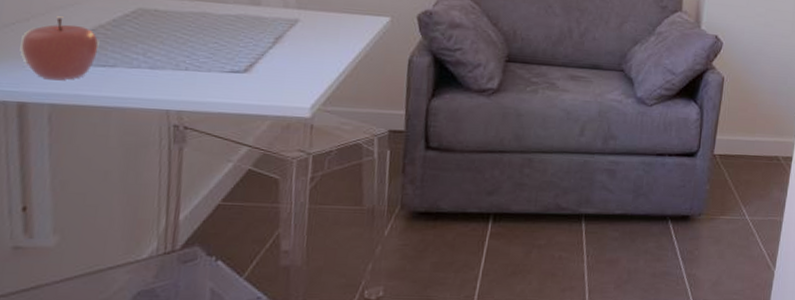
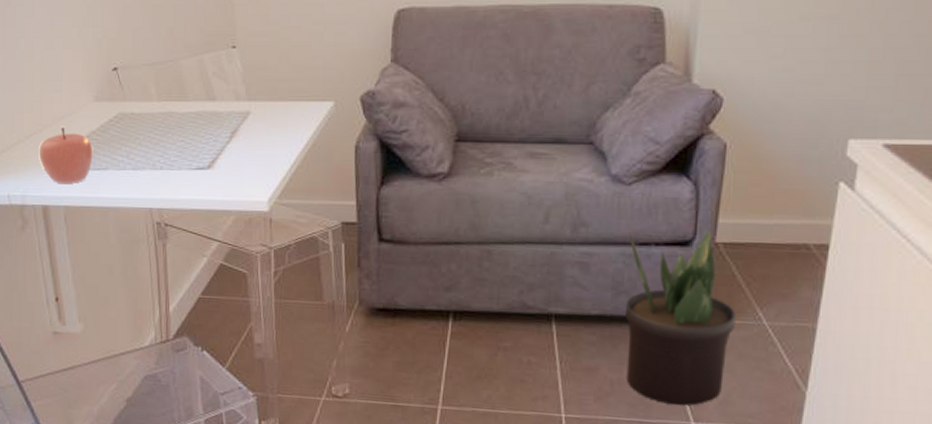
planter: none [641,144,727,288] -> present [626,230,736,406]

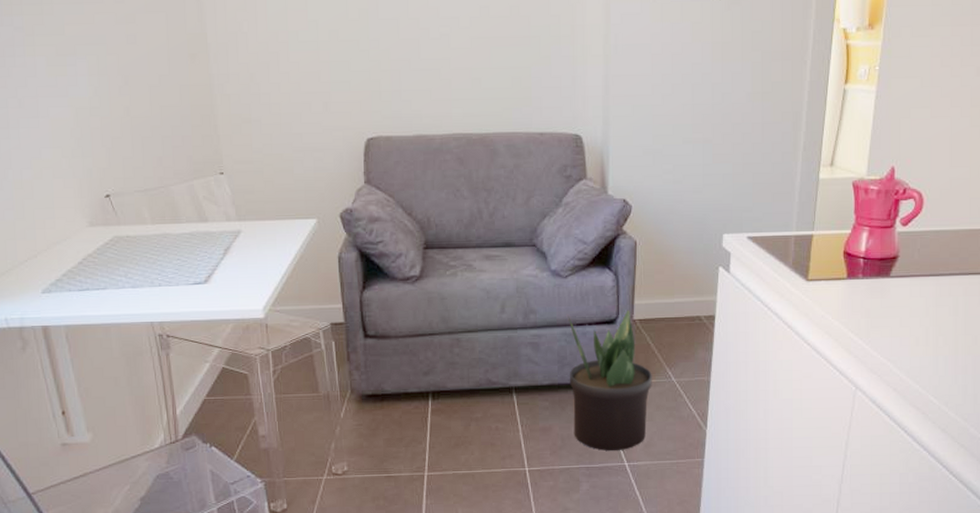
fruit: present [39,127,93,184] -> none [35,252,91,304]

